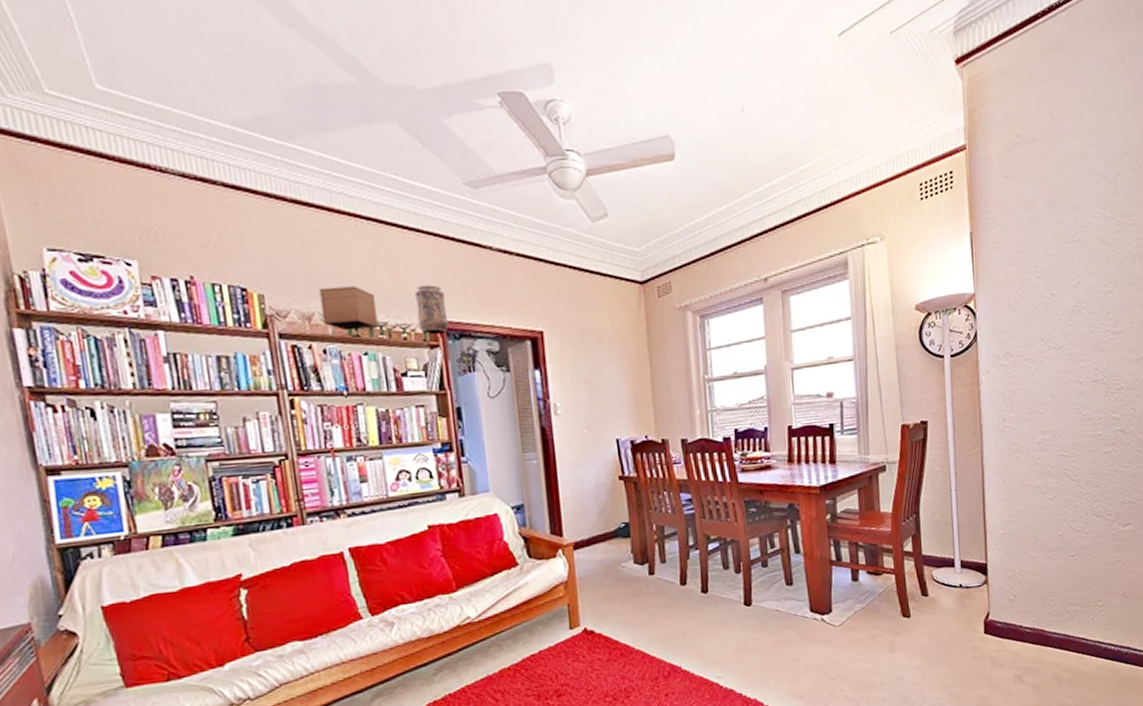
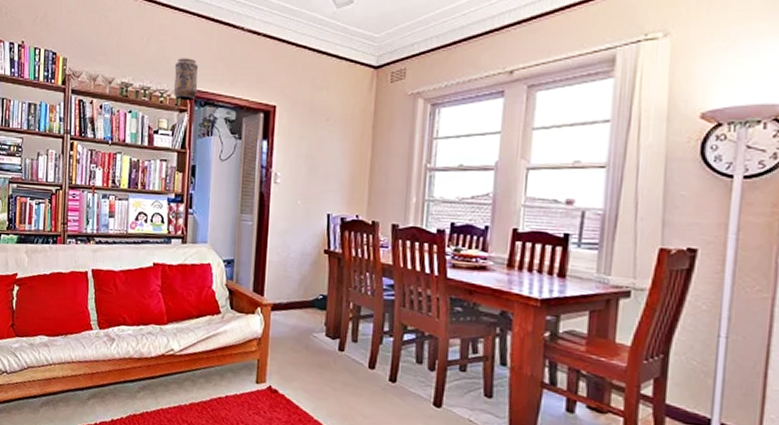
decorative box: present [319,286,379,331] -> none [104,55,145,92]

